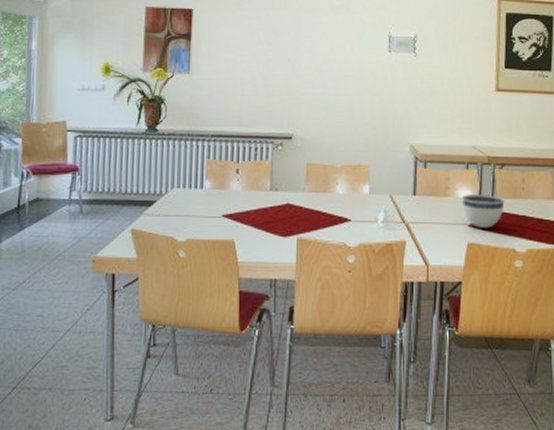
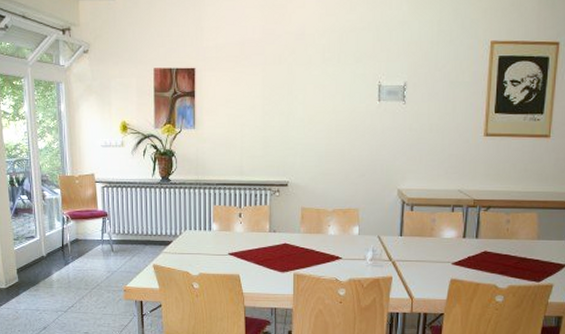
bowl: present [462,195,505,228] -> none [447,235,489,266]

